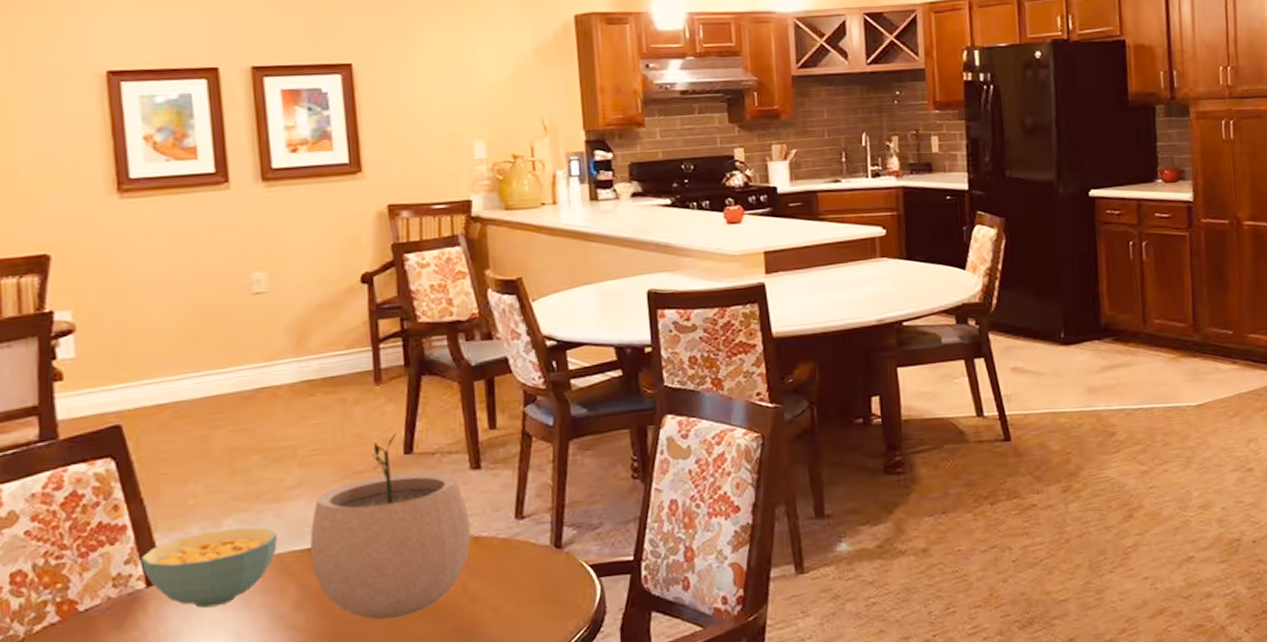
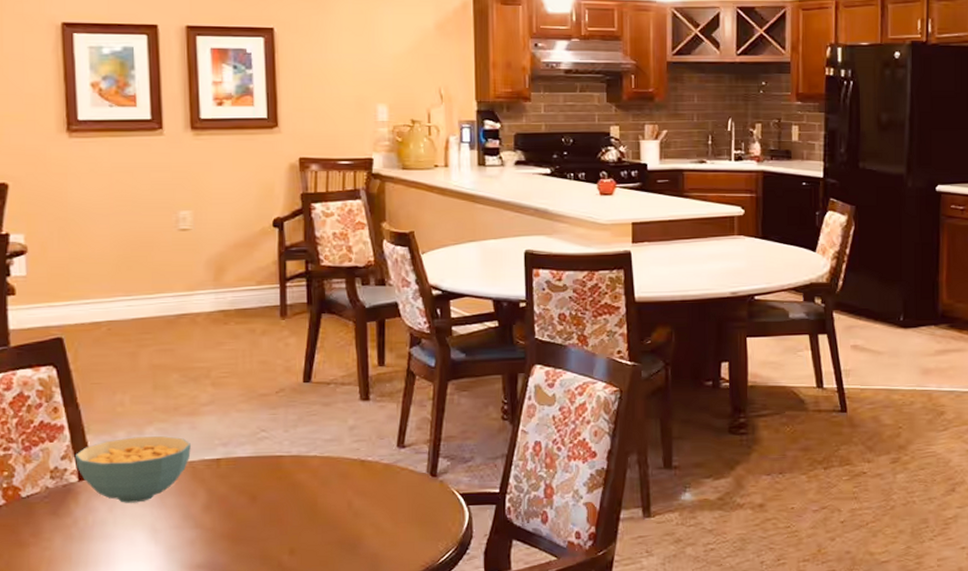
plant pot: present [310,433,471,620] -> none [219,363,358,527]

